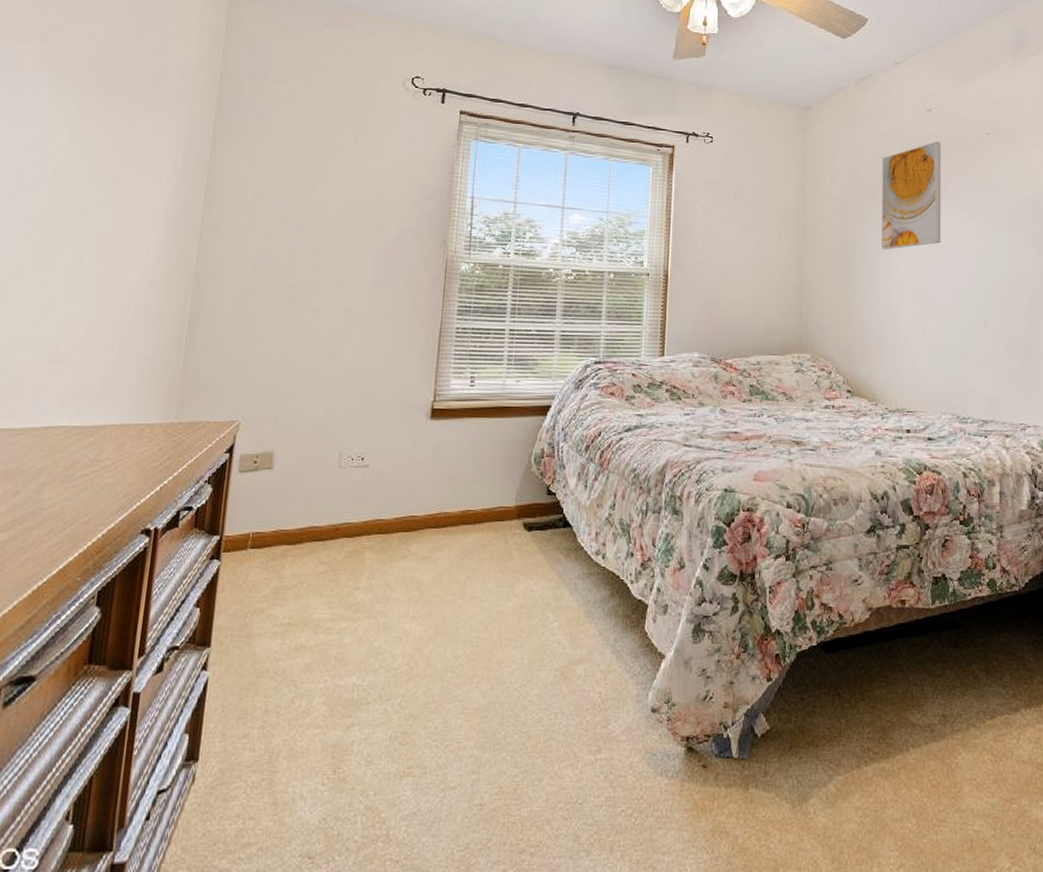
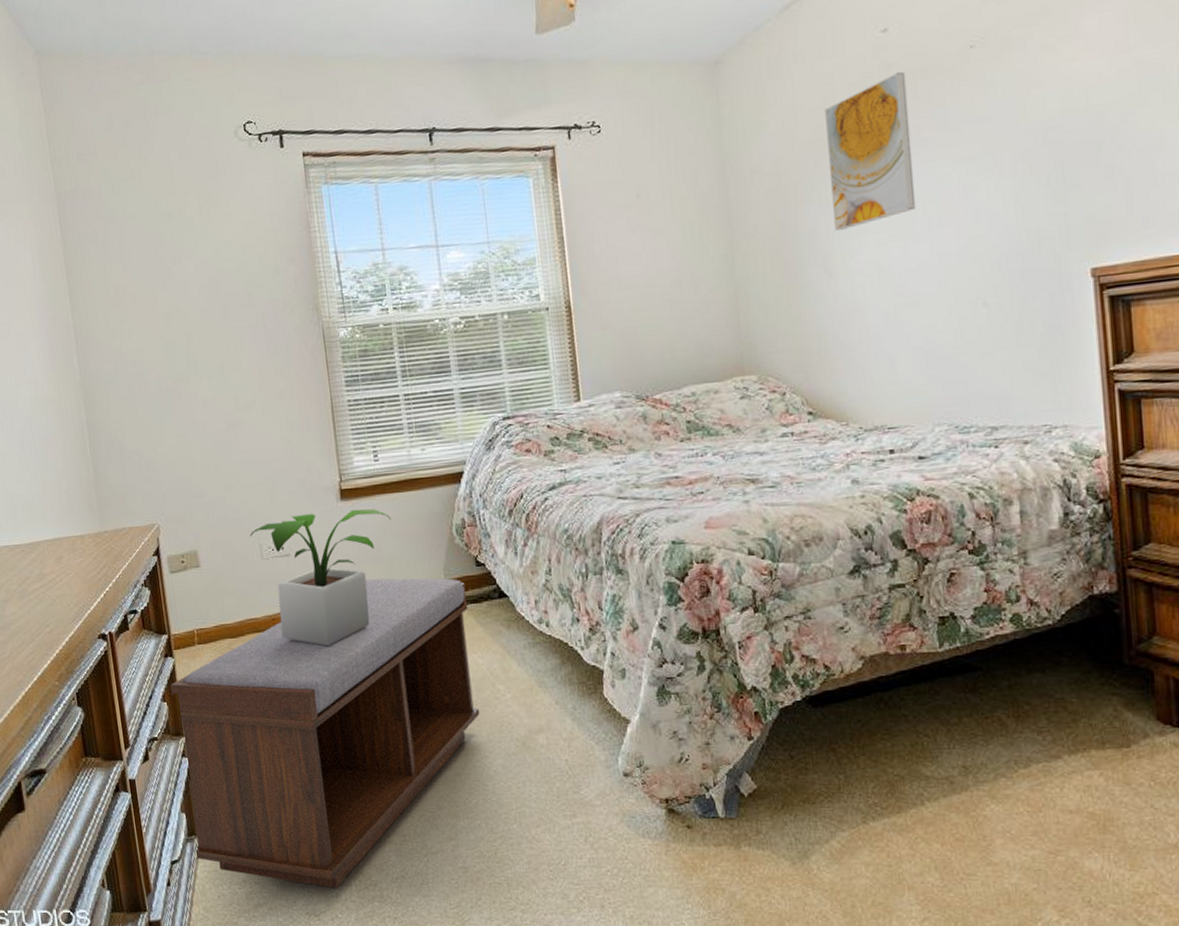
bench: none [187,497,534,826] -> present [170,578,480,888]
potted plant: none [332,427,476,561] -> present [249,509,392,647]

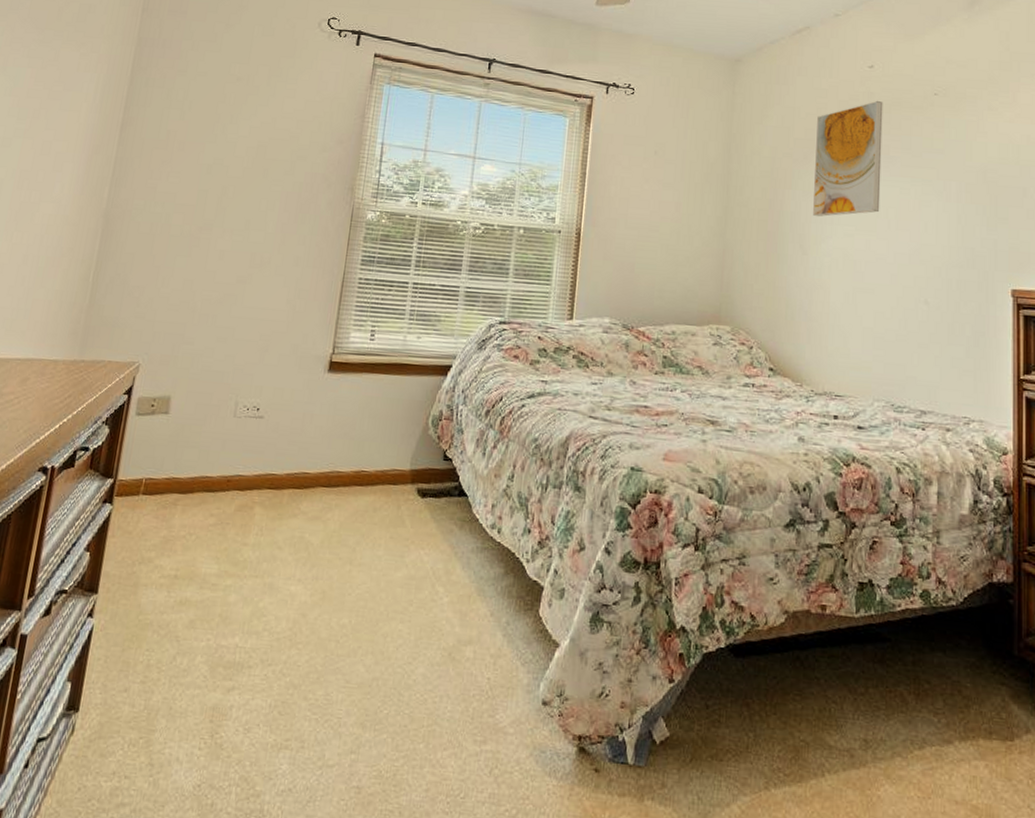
bench: present [170,578,480,888] -> none [66,454,429,795]
potted plant: present [249,509,392,647] -> none [228,379,373,519]

